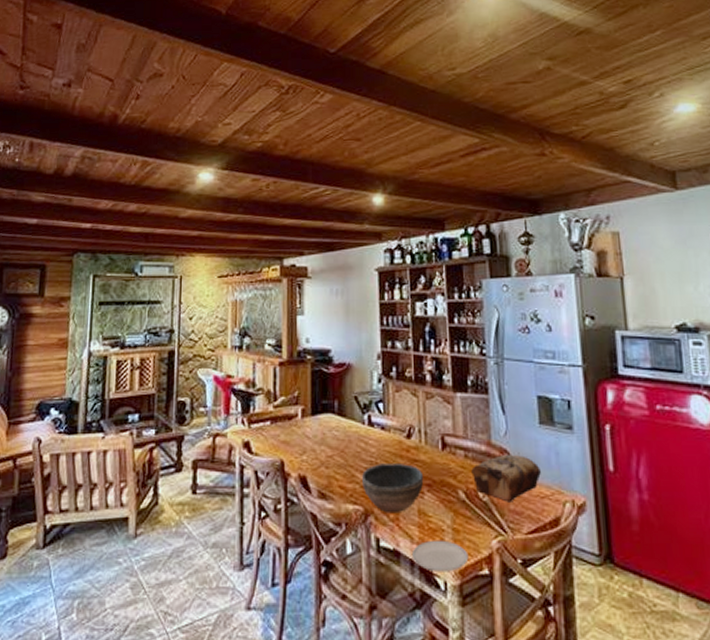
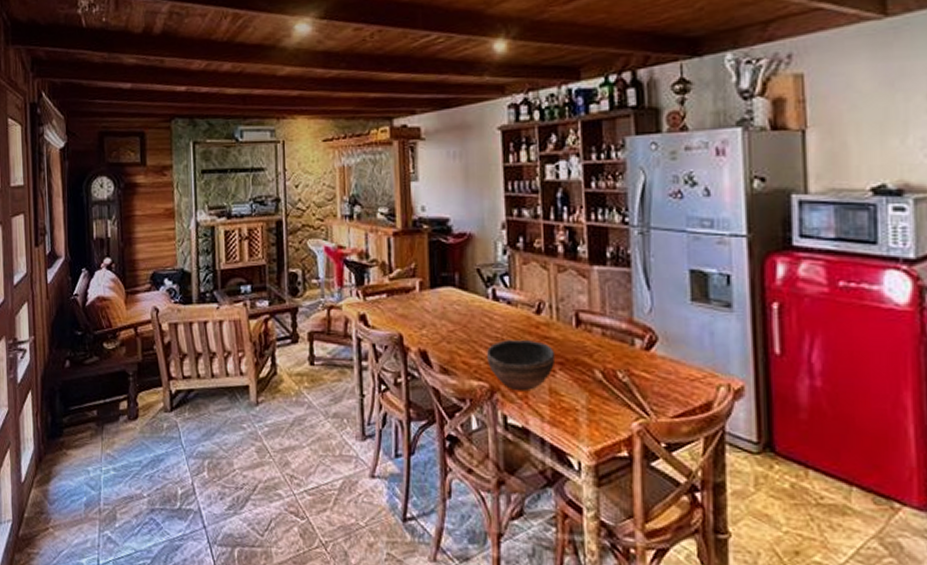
plate: present [411,540,469,572] -> none [542,419,606,453]
bread loaf: present [471,454,541,503] -> none [609,333,691,384]

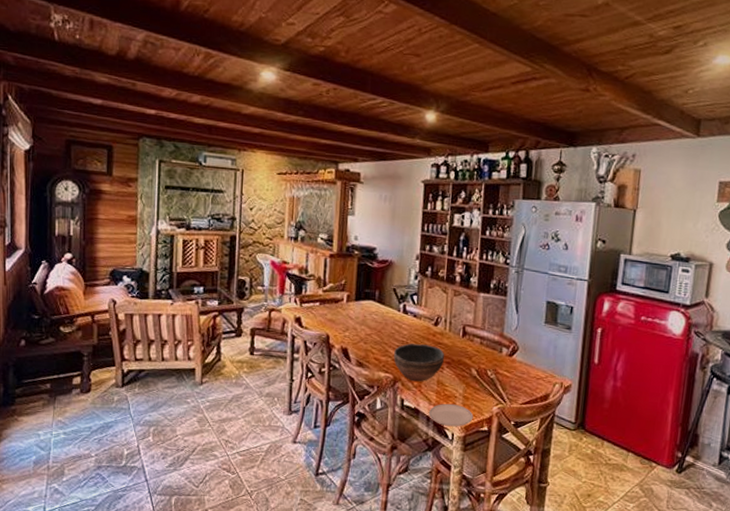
plate: none [542,419,606,453] -> present [428,403,474,427]

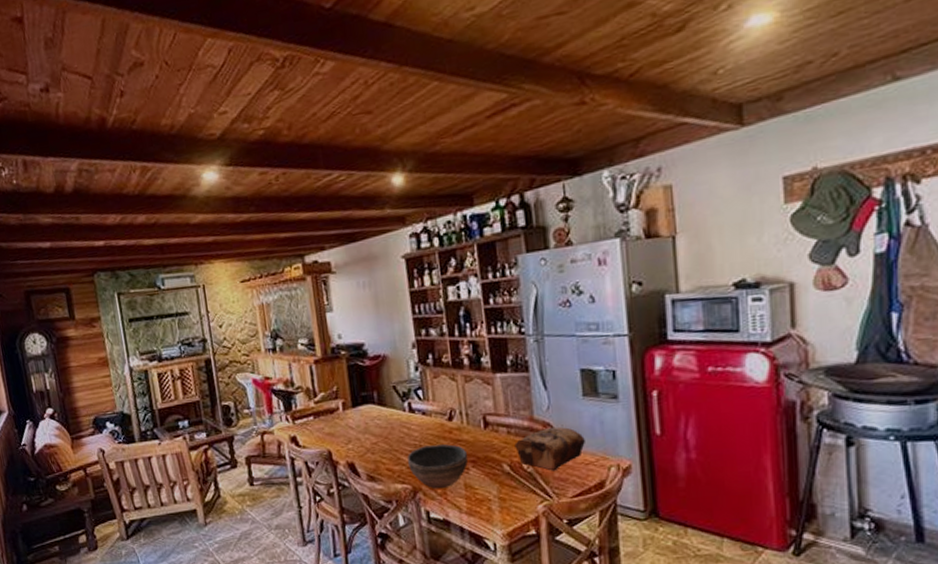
plate: present [428,403,474,427] -> none [460,508,516,536]
bread loaf: none [484,344,540,381] -> present [515,427,585,471]

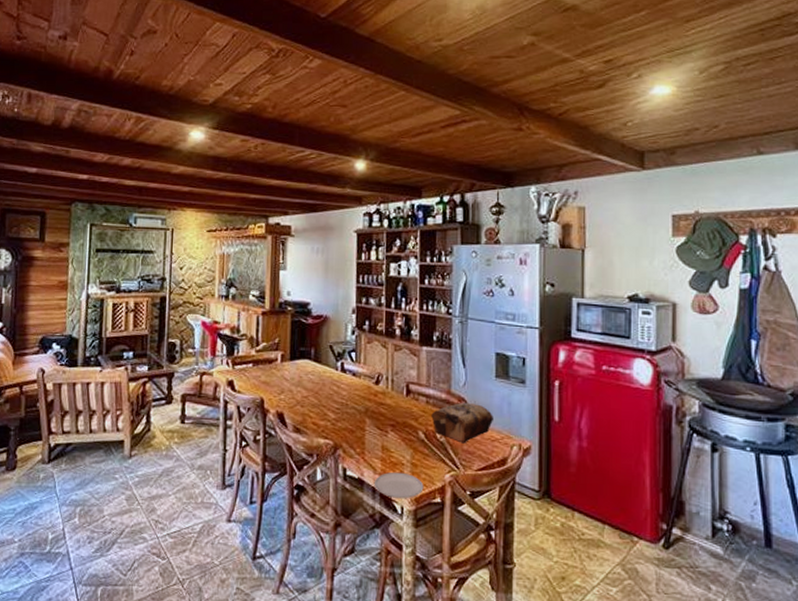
bowl: present [408,444,469,489] -> none [333,405,389,448]
plate: none [460,508,516,536] -> present [373,472,424,499]

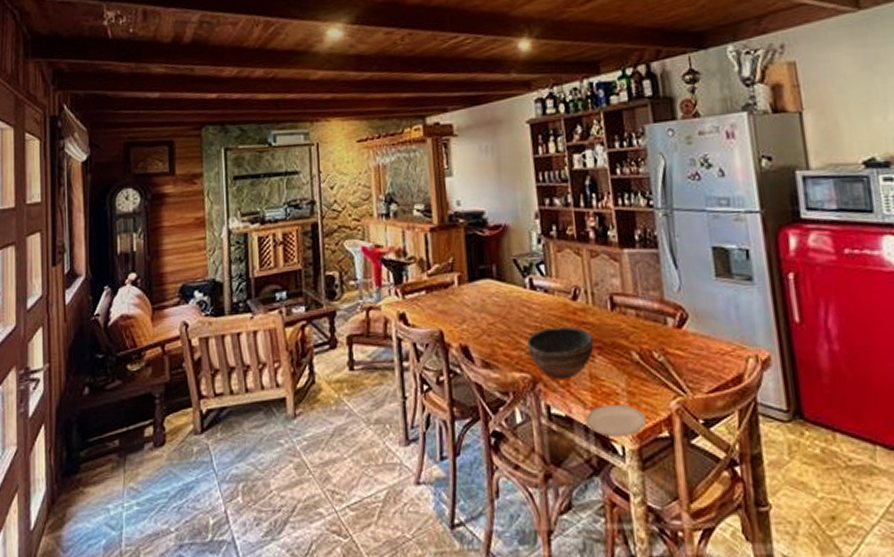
bowl: none [333,405,389,448] -> present [527,327,594,380]
bread loaf: present [431,402,493,444] -> none [644,310,720,361]

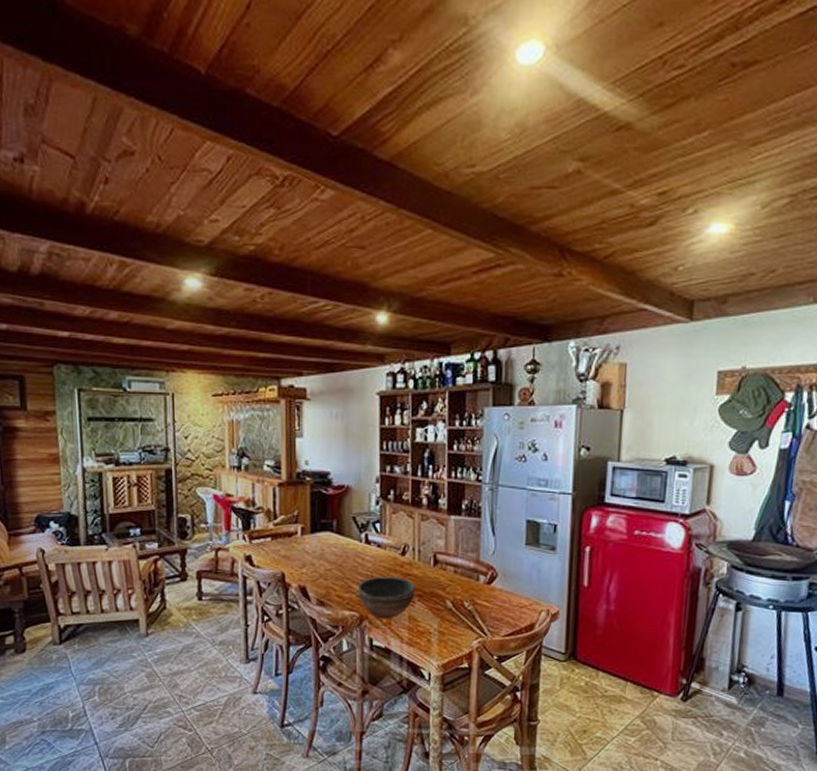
plate: present [585,404,647,437] -> none [401,640,451,666]

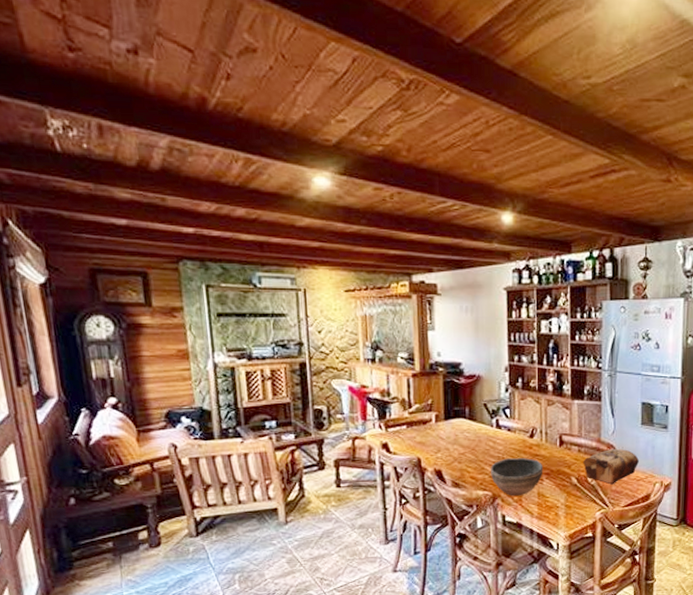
bread loaf: none [459,570,522,611] -> present [583,448,639,485]

